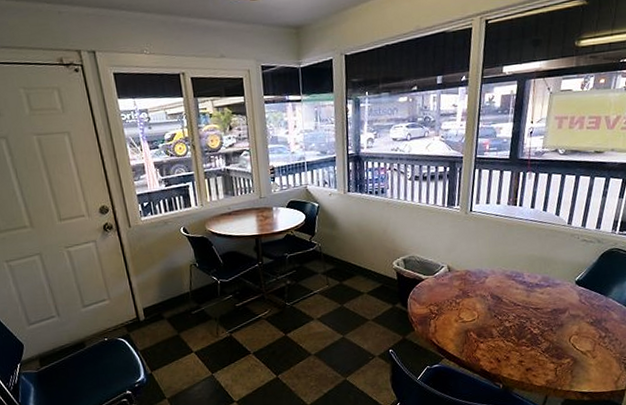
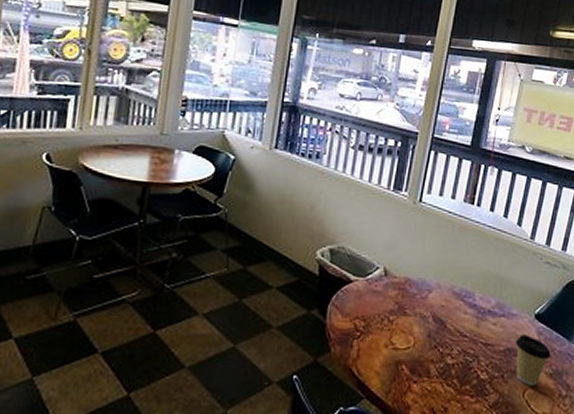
coffee cup: none [560,297,591,333] -> present [515,334,551,386]

